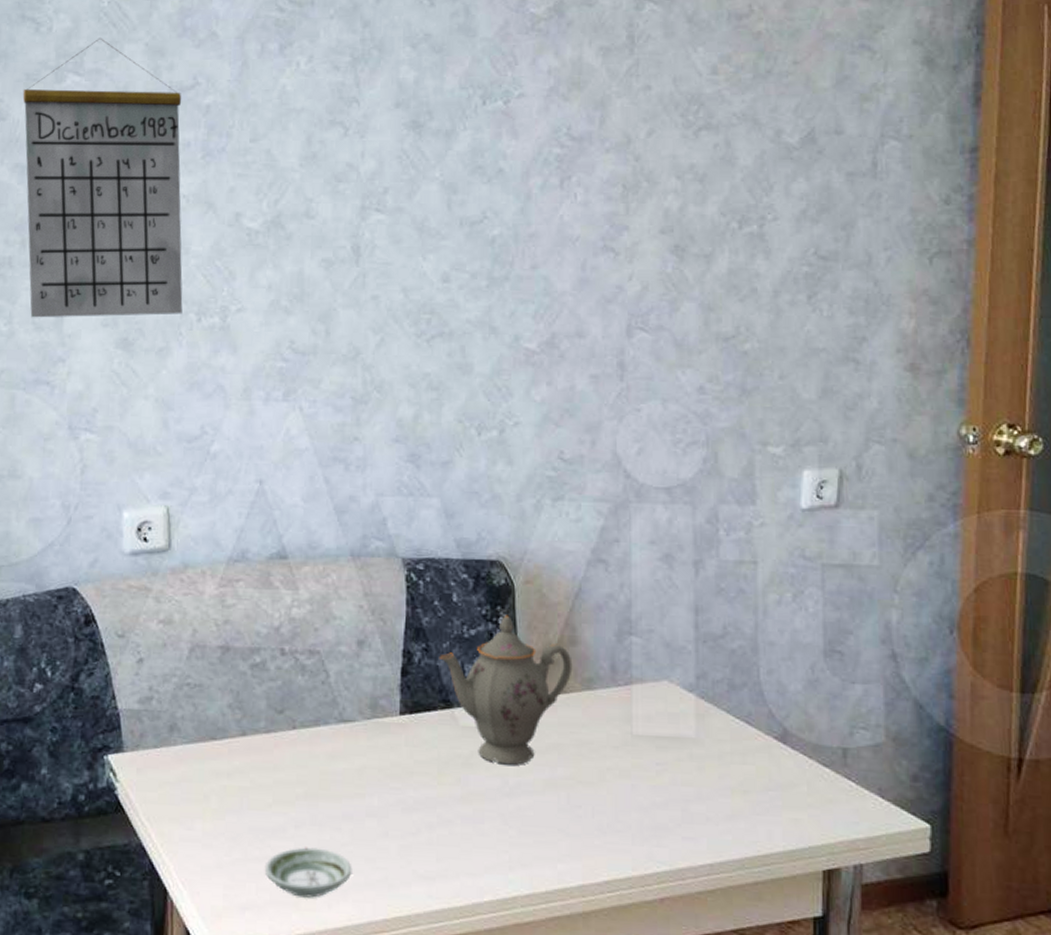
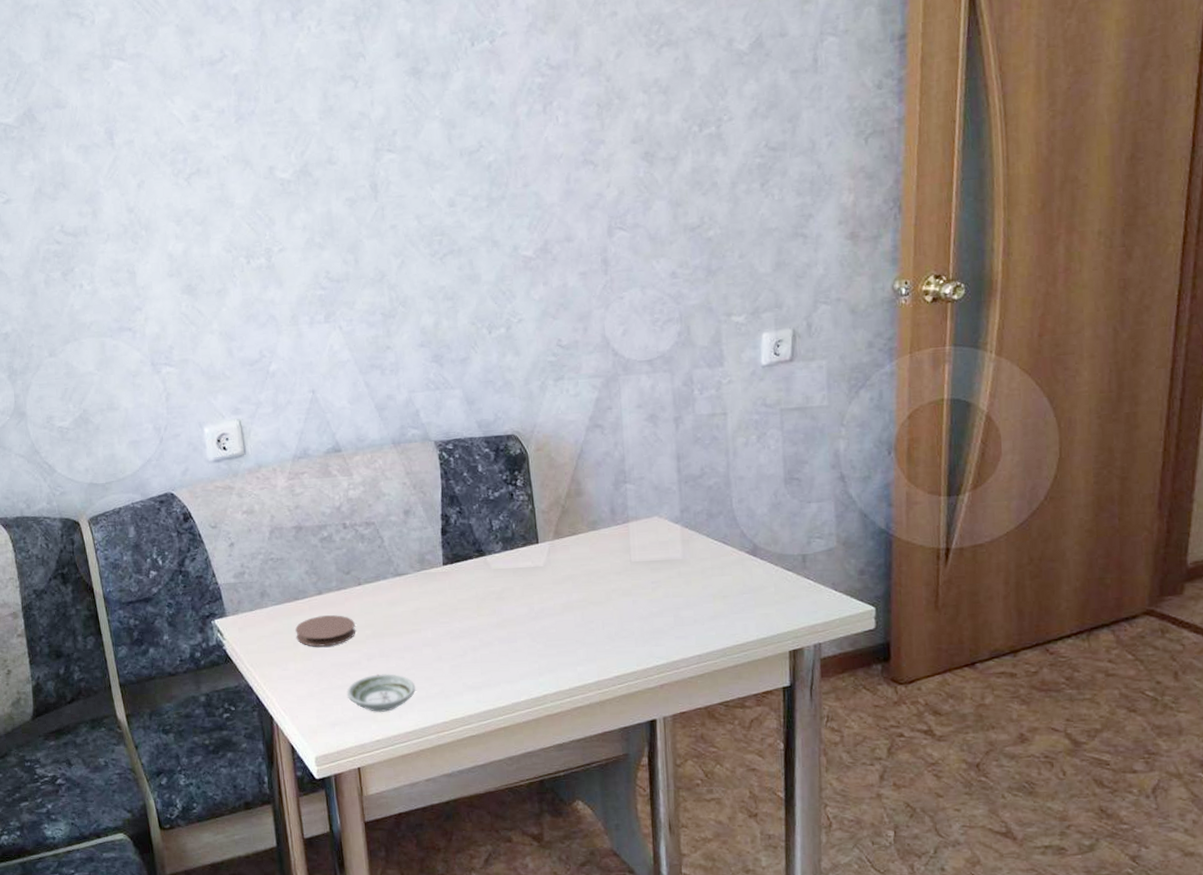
calendar: present [22,38,183,318] -> none [77,24,234,276]
coaster: none [208,763,284,804] -> present [295,615,356,647]
teapot: present [439,615,573,765] -> none [471,478,580,596]

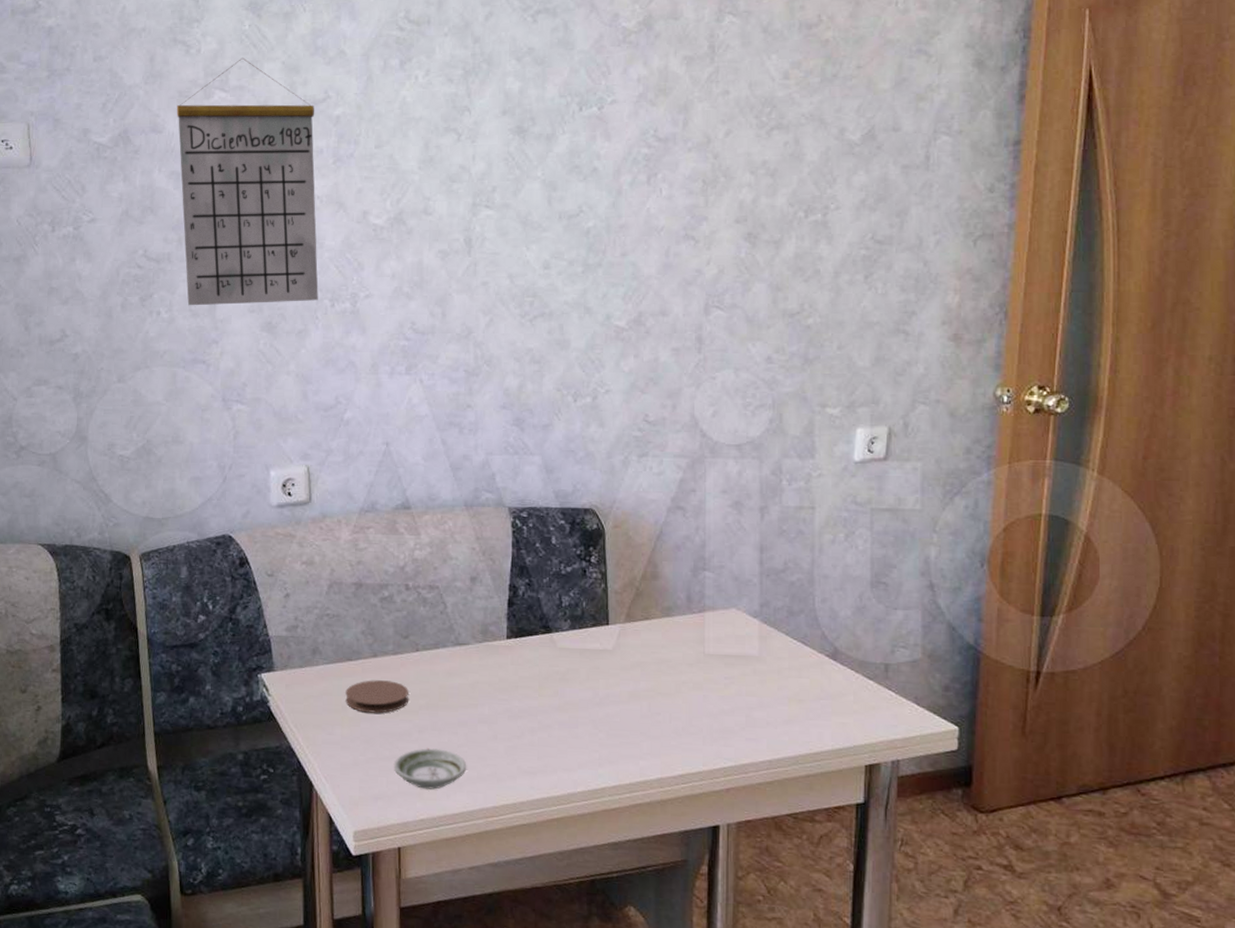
calendar: none [77,24,234,276] -> present [176,57,318,306]

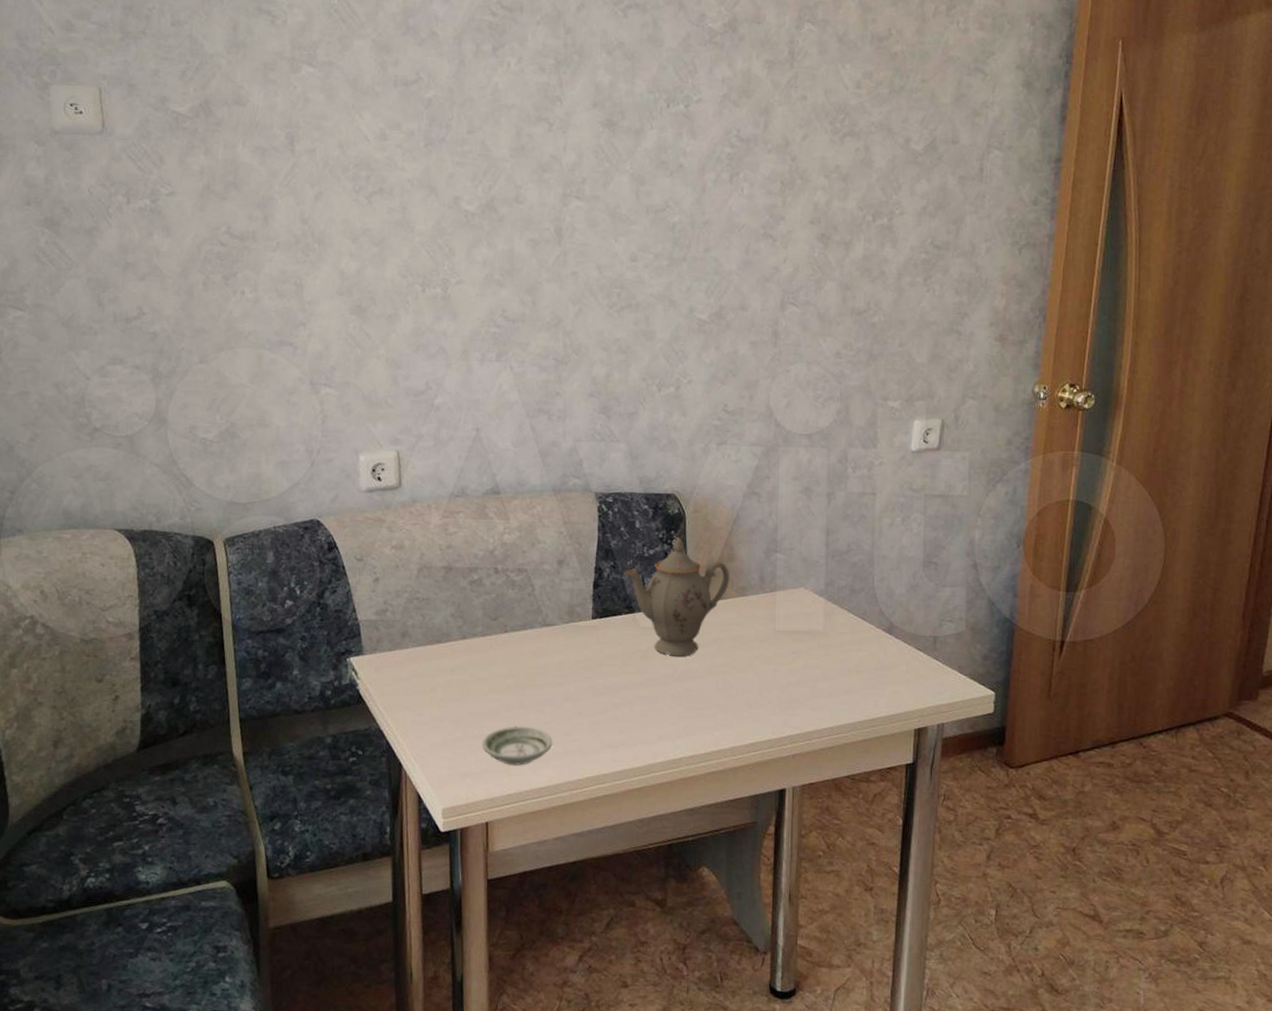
calendar: present [176,57,318,306] -> none [261,32,409,287]
coaster: present [345,680,409,713] -> none [435,661,498,694]
teapot: none [540,554,654,680] -> present [624,538,730,656]

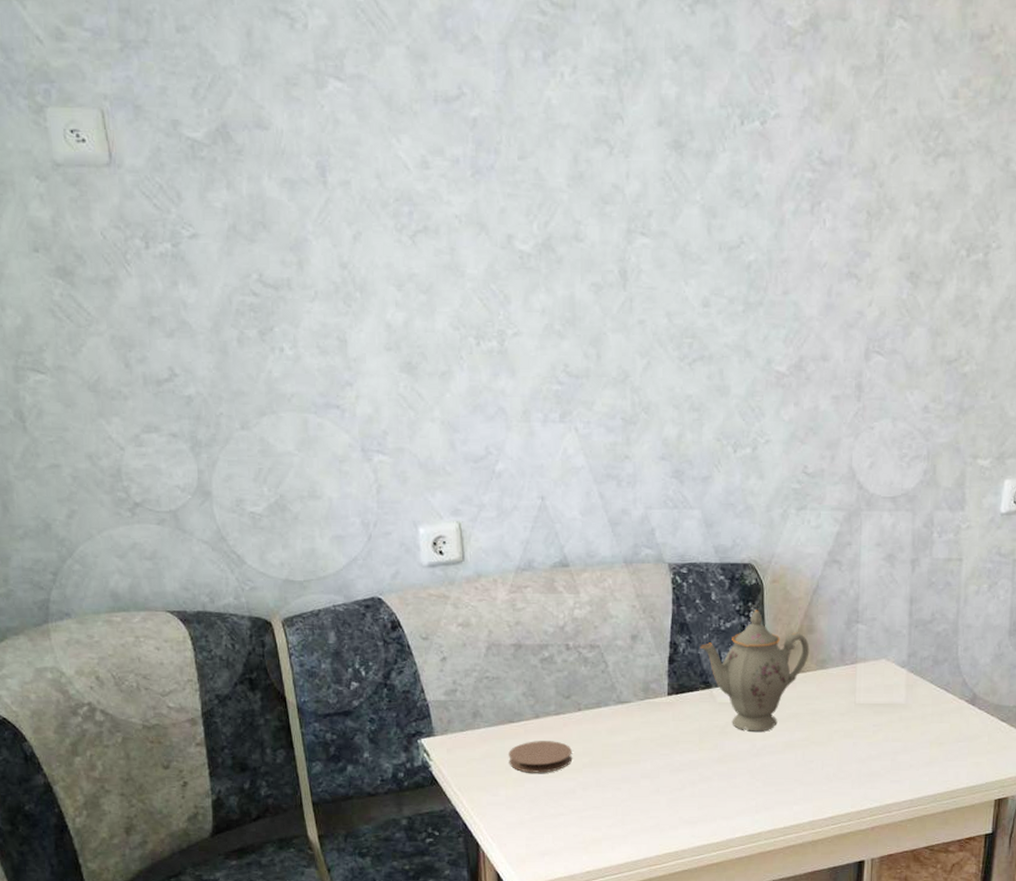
coaster: none [435,661,498,694] -> present [509,741,573,773]
saucer: present [481,726,553,765] -> none [559,804,631,843]

